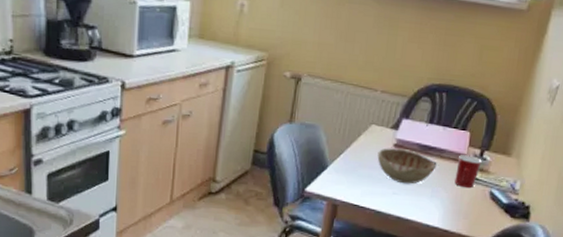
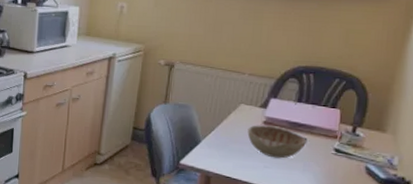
mug: present [454,155,482,189] -> none [327,131,355,164]

